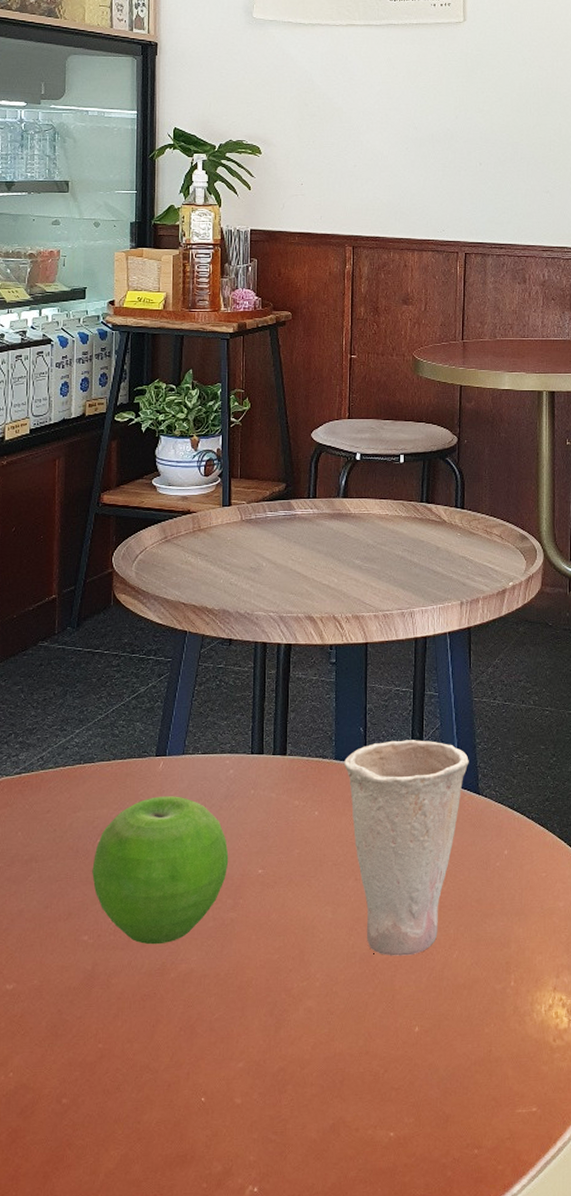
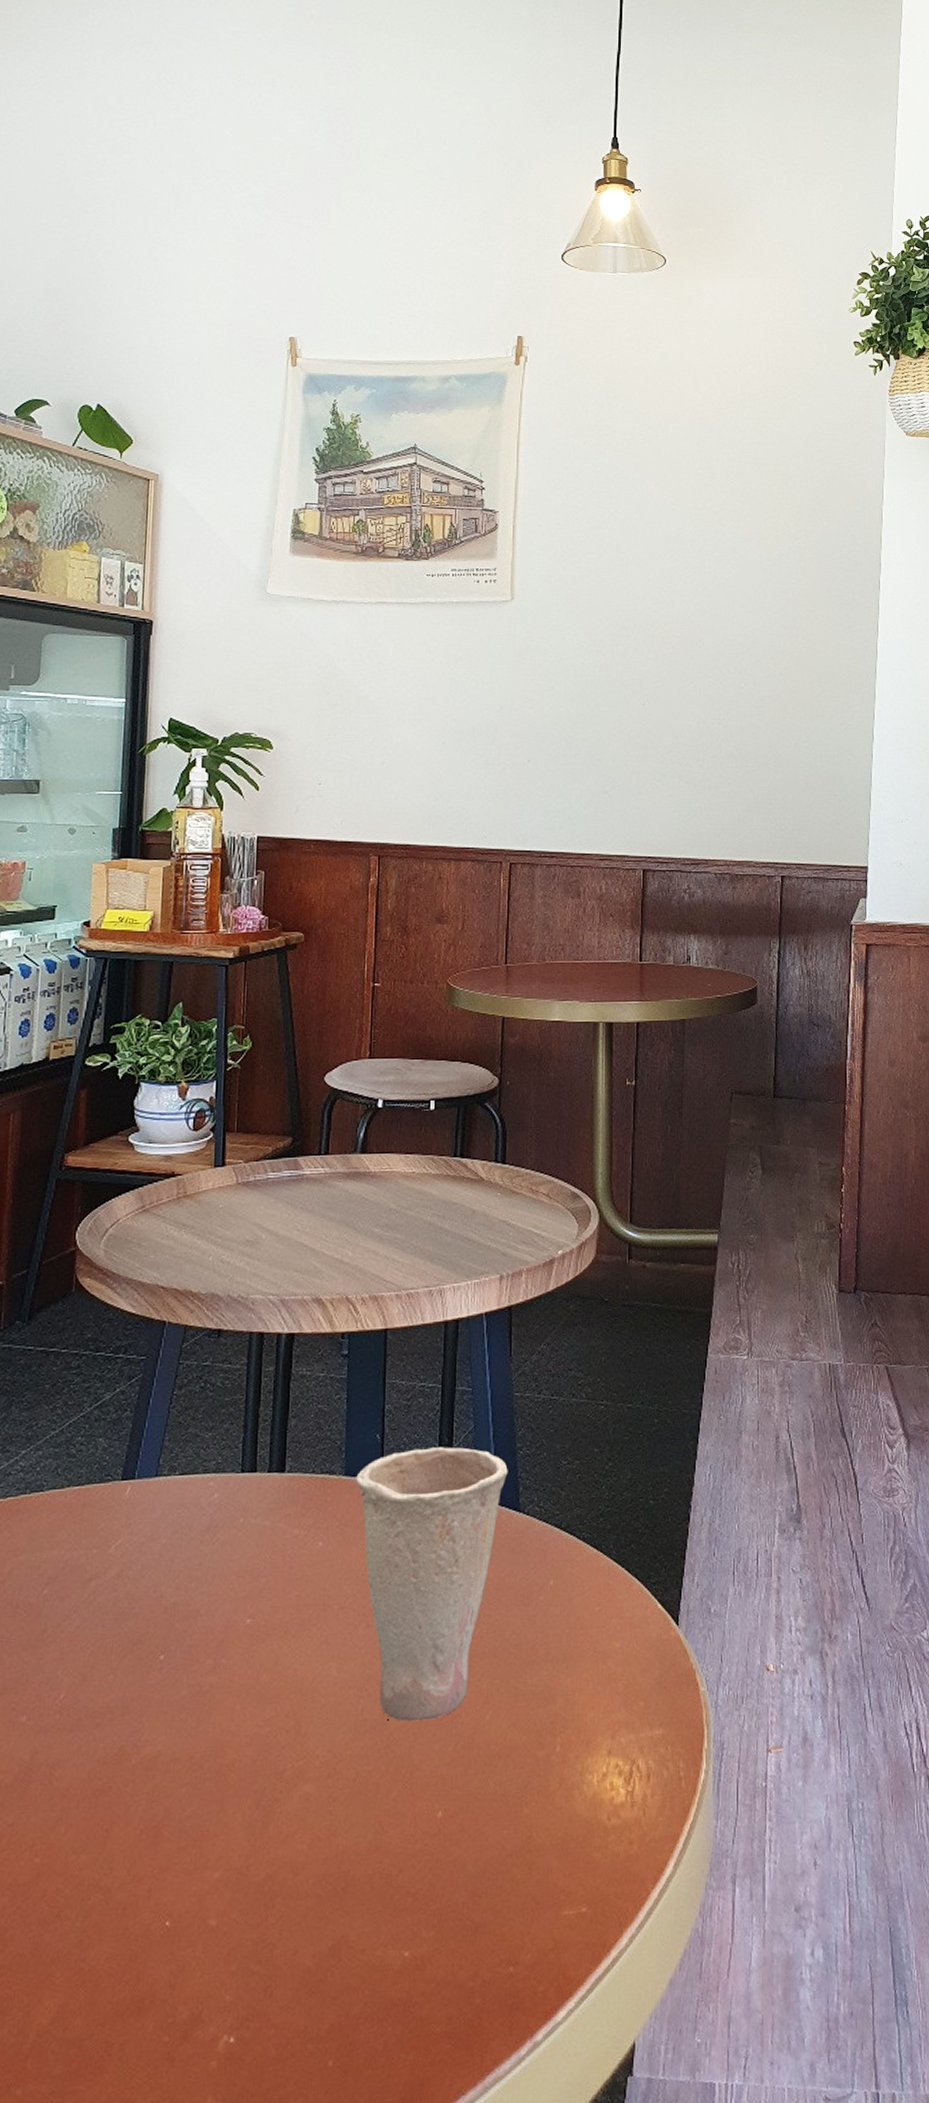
fruit: present [92,796,229,945] -> none [35,1529,210,1723]

